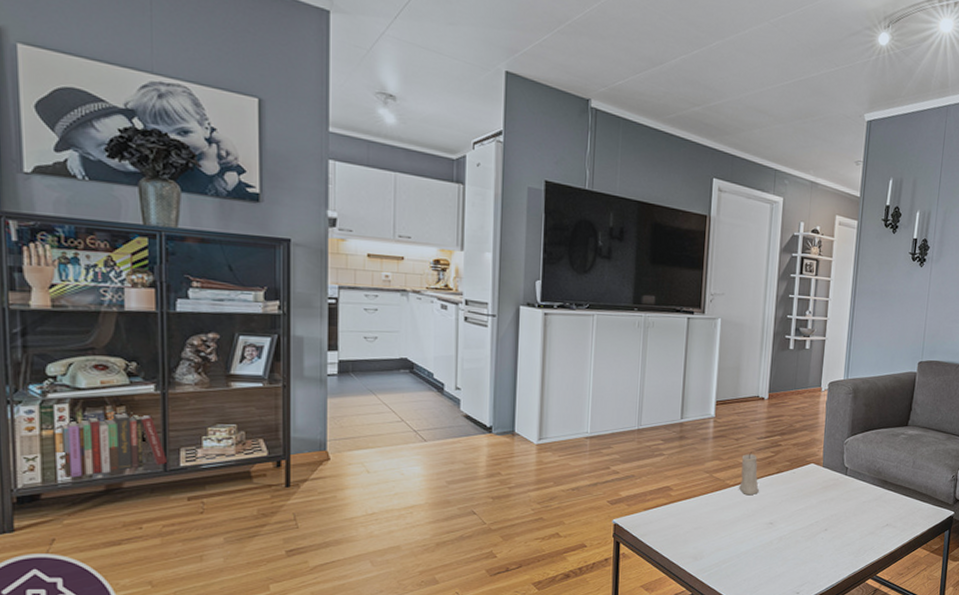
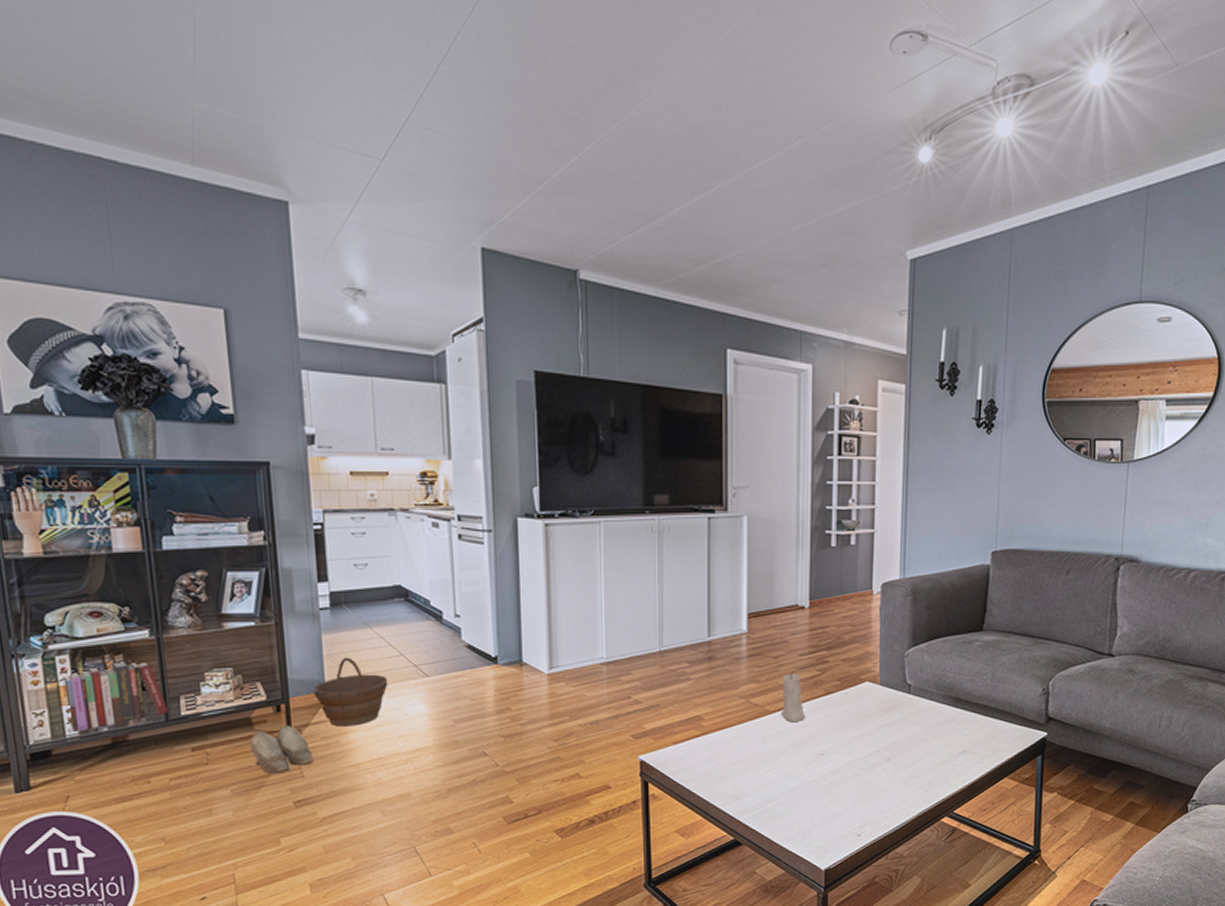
slippers: none [247,479,310,524] -> present [249,725,314,774]
basket: none [315,420,388,483] -> present [313,657,388,727]

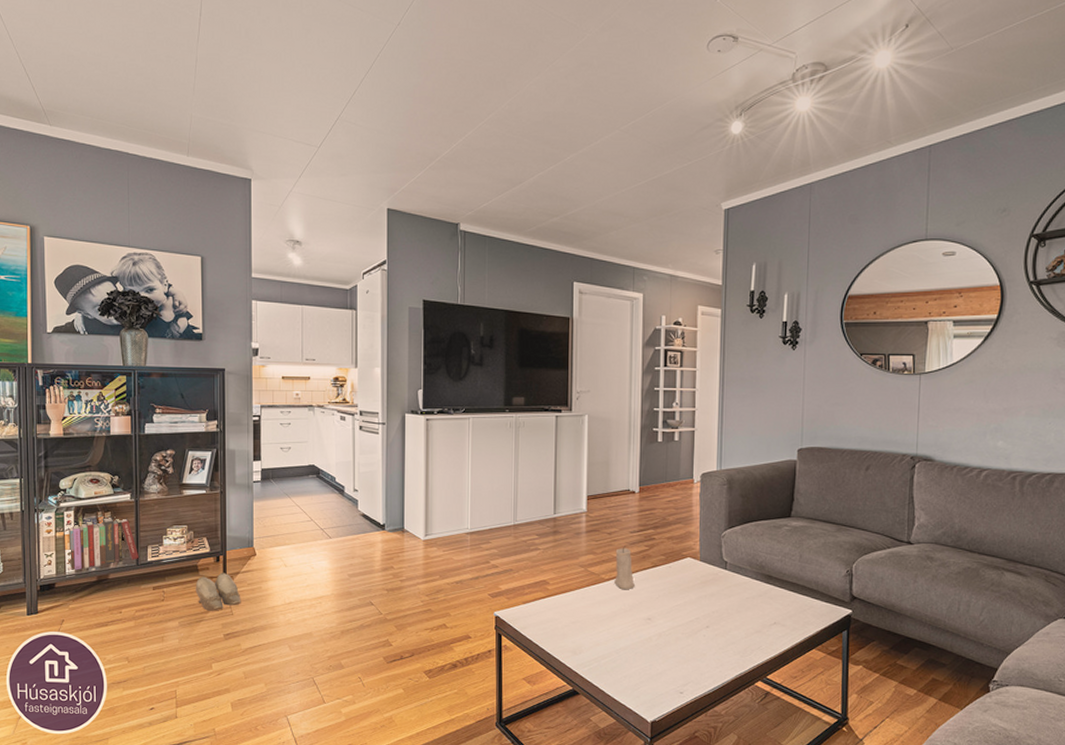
basket: present [313,657,388,727] -> none [244,520,301,576]

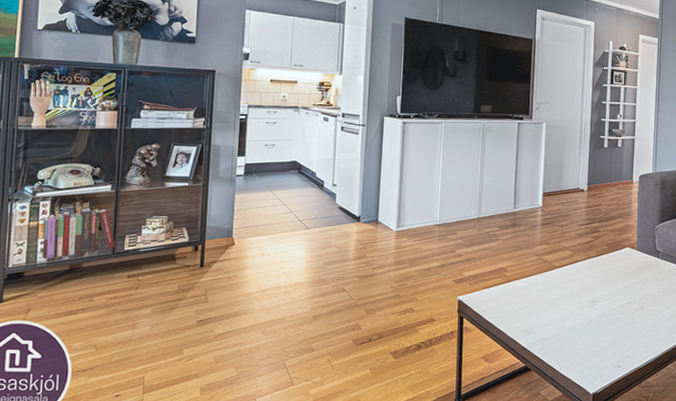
slippers: present [195,572,241,611] -> none [171,261,217,298]
candle: present [614,546,635,590] -> none [564,237,582,276]

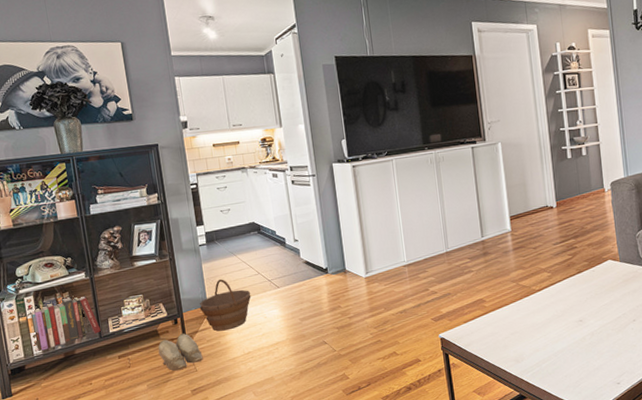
slippers: none [171,261,217,298] -> present [157,333,204,371]
basket: none [223,212,279,264] -> present [199,279,251,332]

